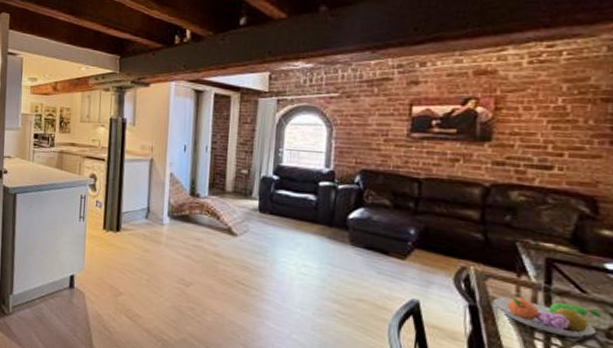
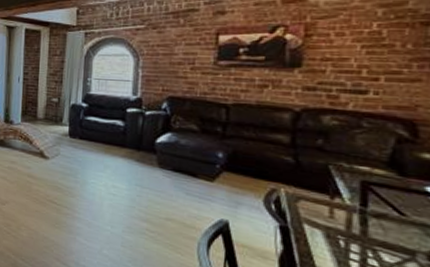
fruit bowl: present [493,297,601,338] -> none [305,218,422,260]

